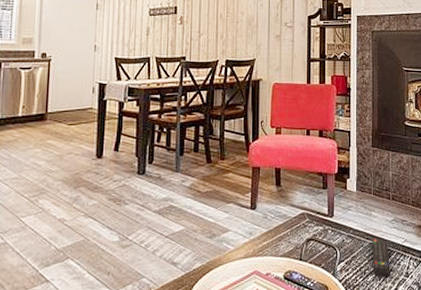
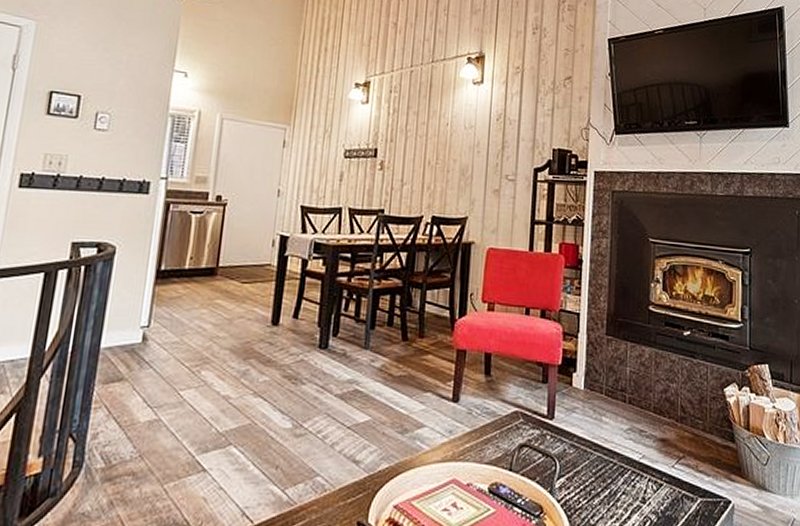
remote control: present [372,238,391,278] -> none [600,449,624,502]

